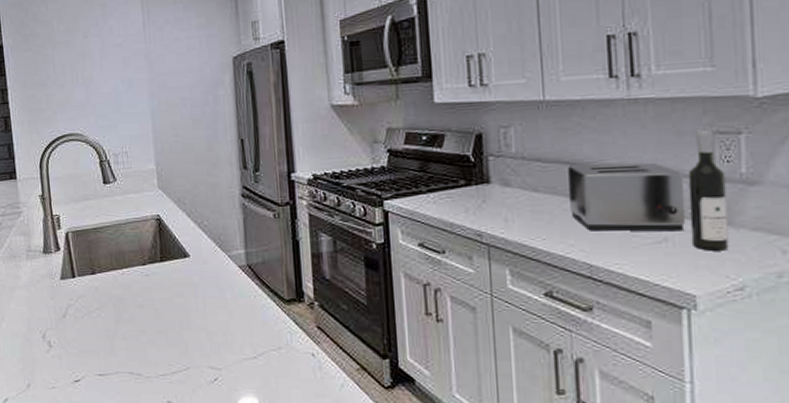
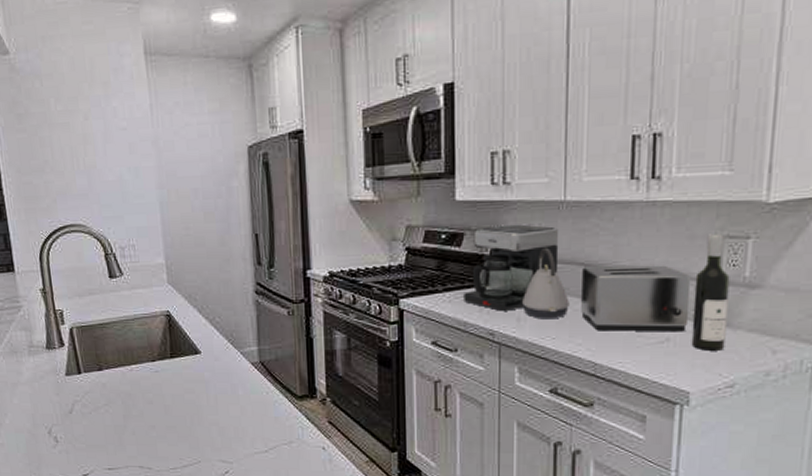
coffee maker: none [448,124,543,211] -> present [464,224,559,311]
kettle: none [508,146,558,220] -> present [522,247,570,320]

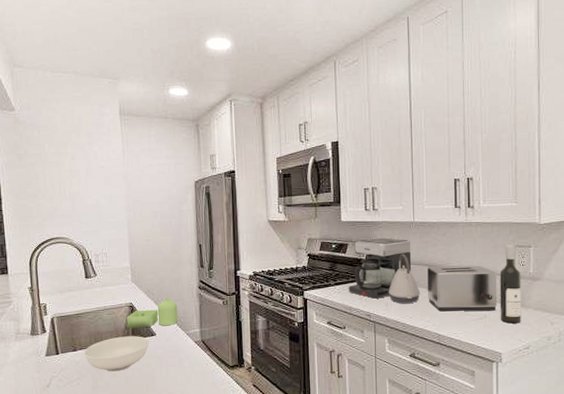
bowl: none [111,353,193,398] -> present [84,336,149,372]
soap dispenser: none [162,305,230,344] -> present [126,298,179,329]

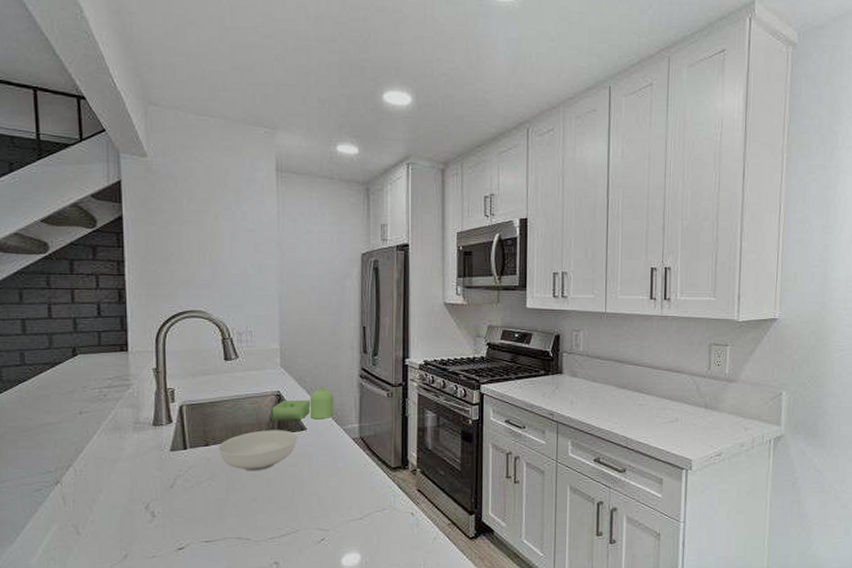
coffee maker: present [349,237,412,299] -> none [531,328,601,396]
kettle: present [389,253,420,304] -> none [575,347,609,403]
toaster: present [427,265,498,312] -> none [617,363,691,414]
bottle: present [500,244,521,324] -> none [692,342,716,428]

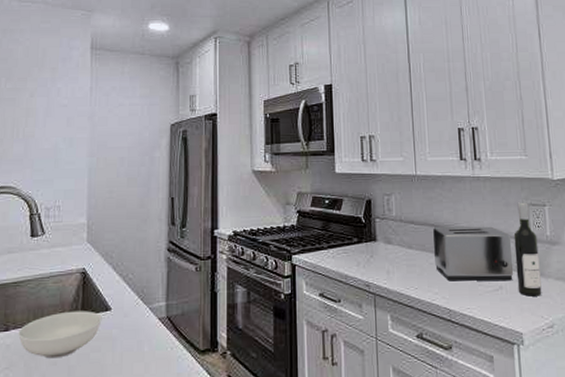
soap dispenser: present [272,387,334,421] -> none [76,262,141,301]
toaster: none [617,363,691,414] -> present [433,226,513,281]
bottle: none [692,342,716,428] -> present [513,202,542,297]

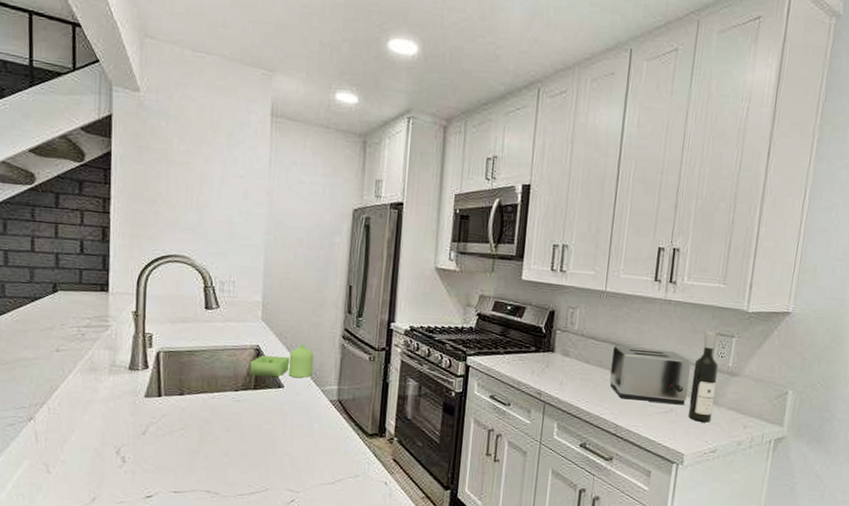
bowl: present [18,311,102,359] -> none [193,384,275,426]
soap dispenser: none [76,262,141,301] -> present [249,344,314,378]

